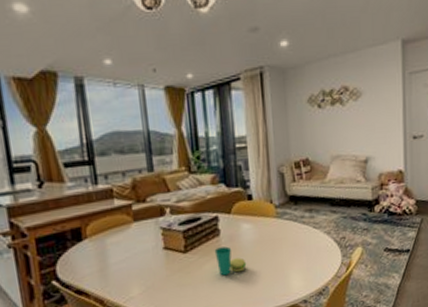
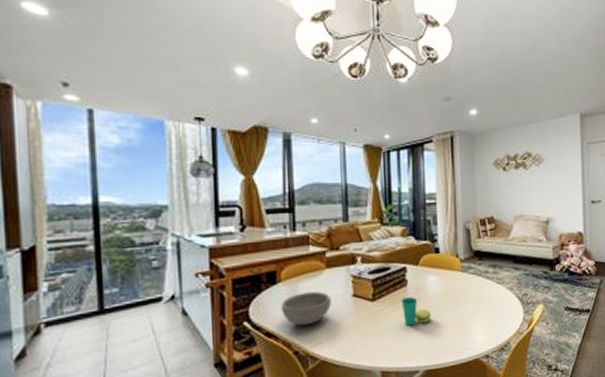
bowl: none [89,246,142,282] -> present [281,291,331,326]

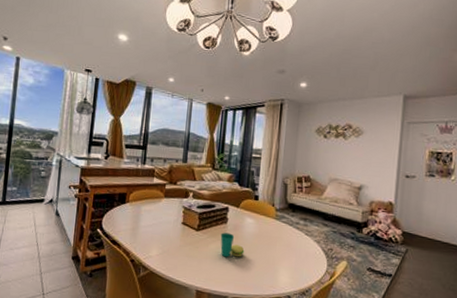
bowl: present [281,291,331,326] -> none [125,214,165,241]

